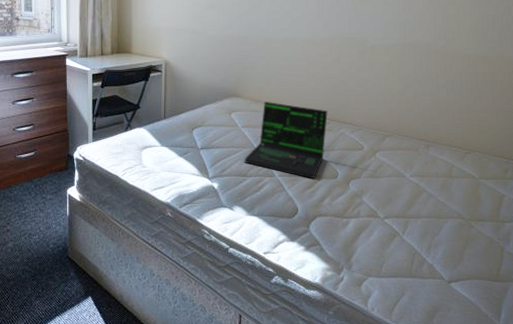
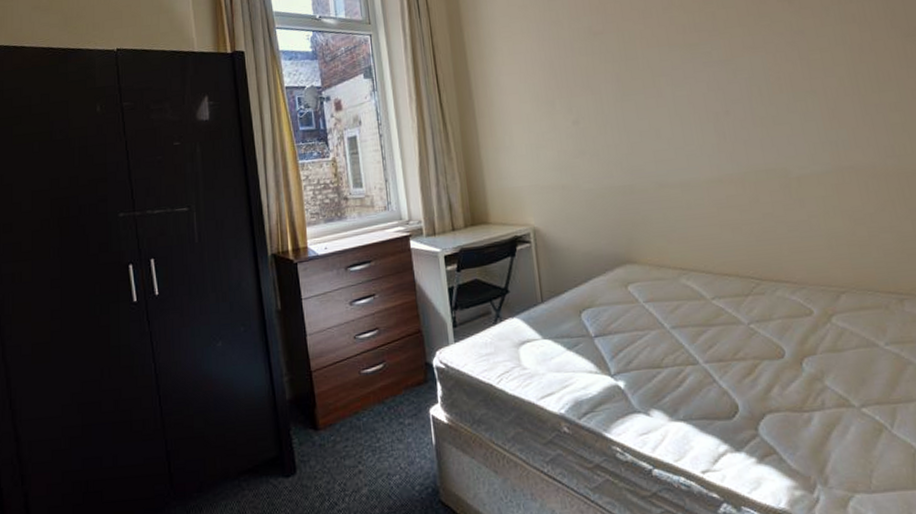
laptop: present [244,102,344,179] -> none [654,265,782,363]

